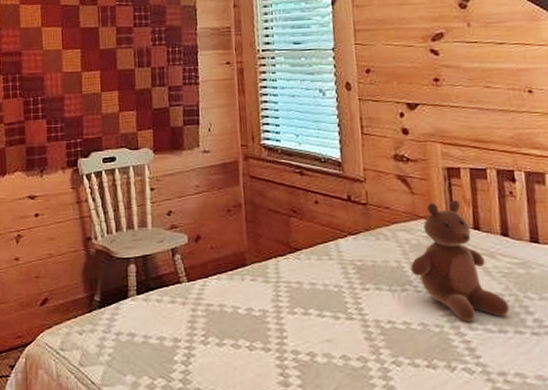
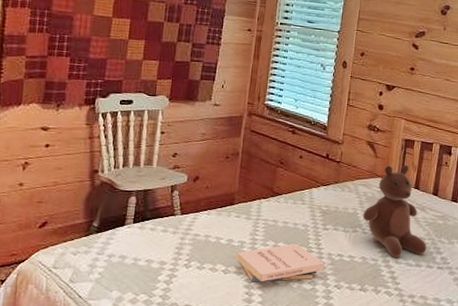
books: none [259,310,373,360] -> present [235,244,325,282]

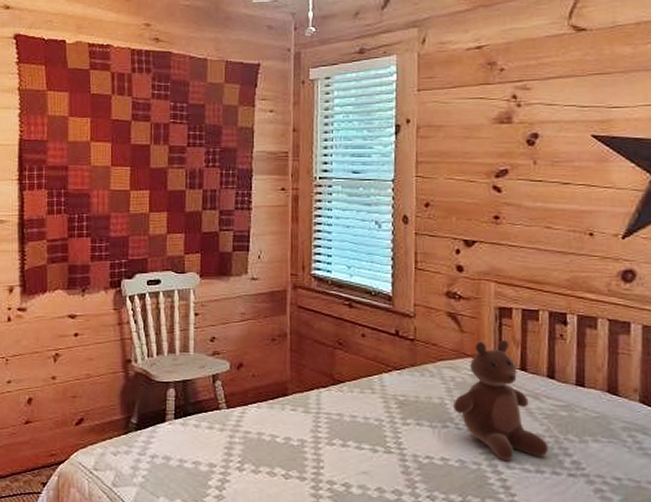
books: present [235,244,325,282] -> none [296,442,410,490]

